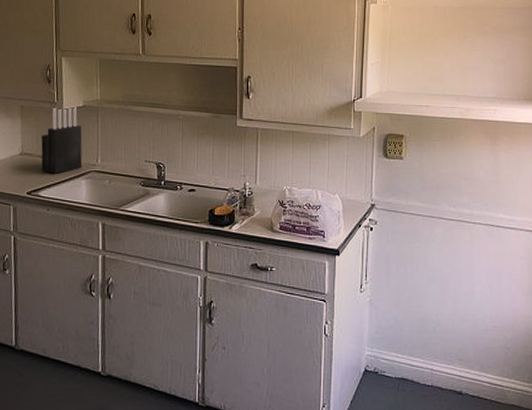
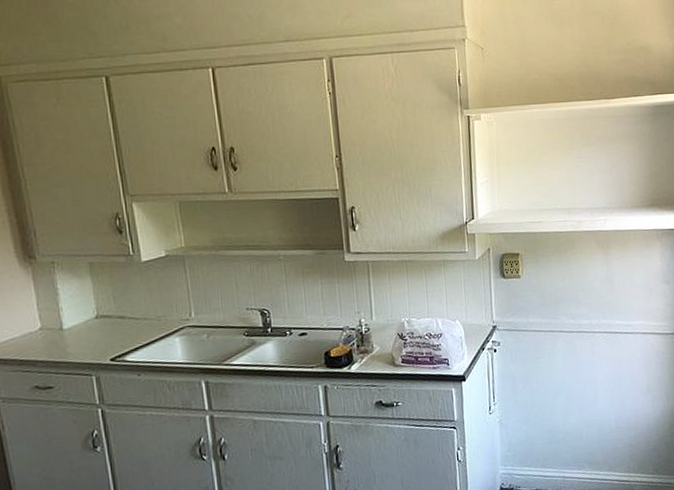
knife block: present [41,107,83,174] -> none [120,258,174,335]

